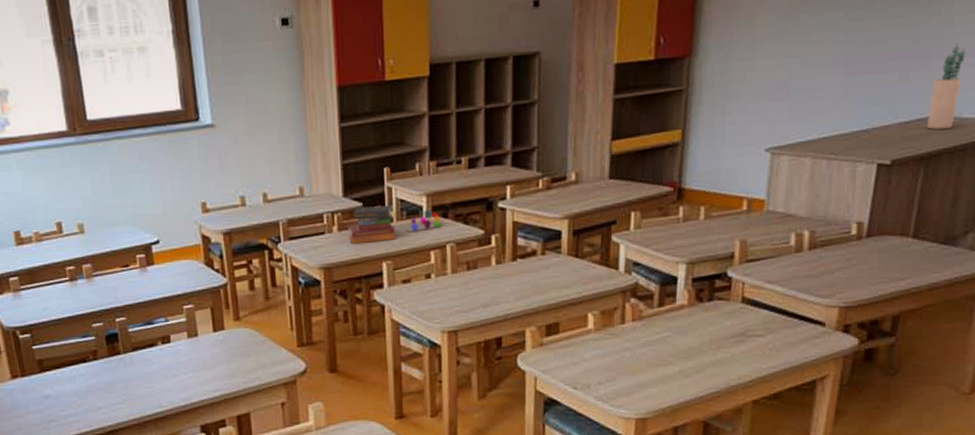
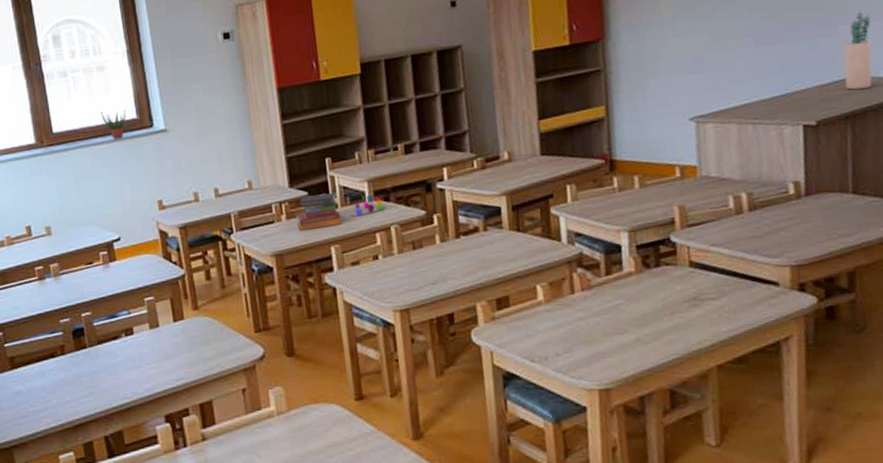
potted plant: none [141,99,169,133] -> present [101,110,126,140]

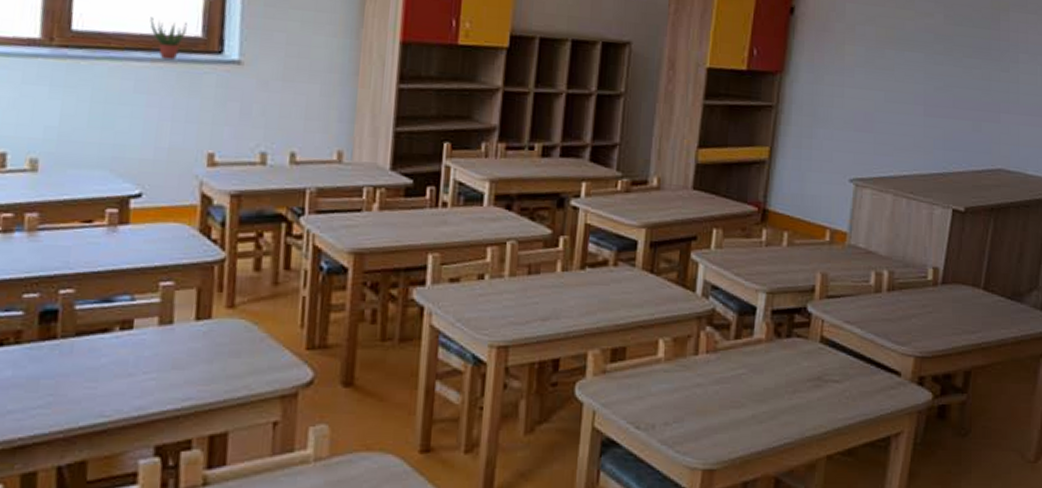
books: present [295,193,341,230] -> none [390,183,449,229]
toy blocks: present [340,194,386,217] -> none [449,197,505,222]
vase: present [843,10,872,90] -> none [996,101,1030,184]

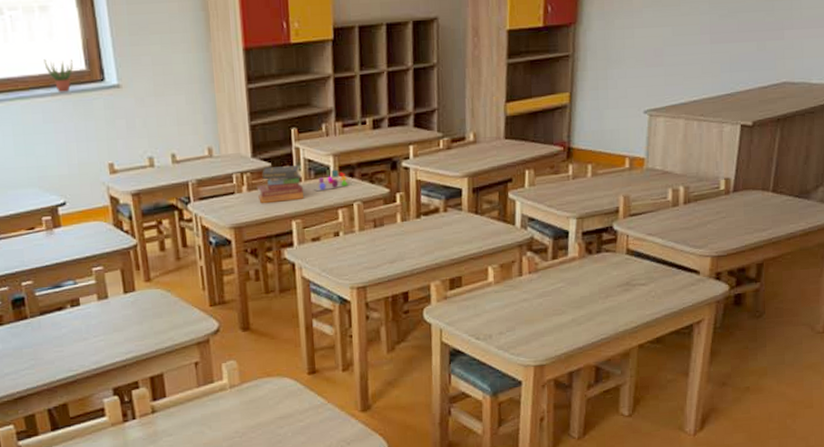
books: none [390,183,449,229] -> present [256,165,304,203]
toy blocks: none [449,197,505,222] -> present [304,169,350,192]

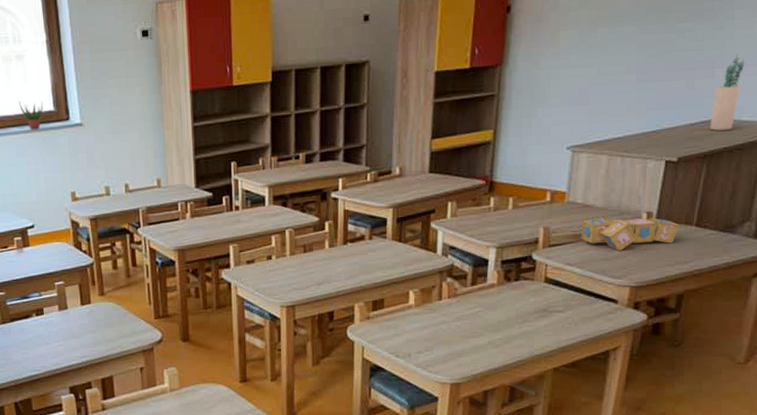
books: present [256,165,304,203] -> none [199,195,241,229]
toy blocks: present [304,169,350,192] -> none [241,199,283,219]
toy blocks: none [661,183,757,220] -> present [581,217,680,252]
vase: none [781,16,813,95] -> present [709,54,745,132]

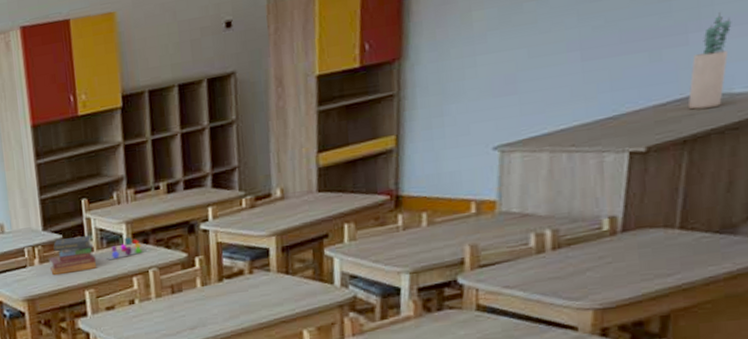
books: none [199,195,241,229] -> present [48,235,97,275]
toy blocks: none [241,199,283,219] -> present [96,237,144,260]
toy blocks: present [581,217,680,252] -> none [520,222,657,268]

